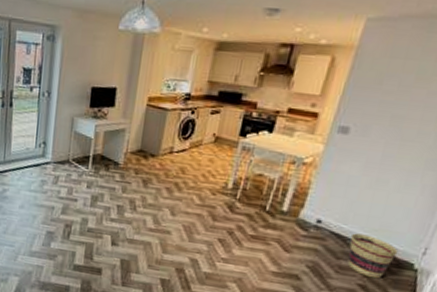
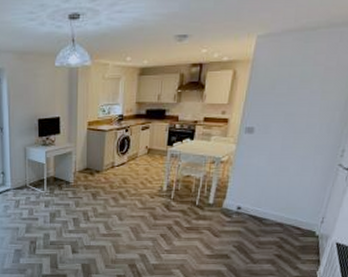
basket: present [347,233,399,279] -> none [264,213,303,248]

